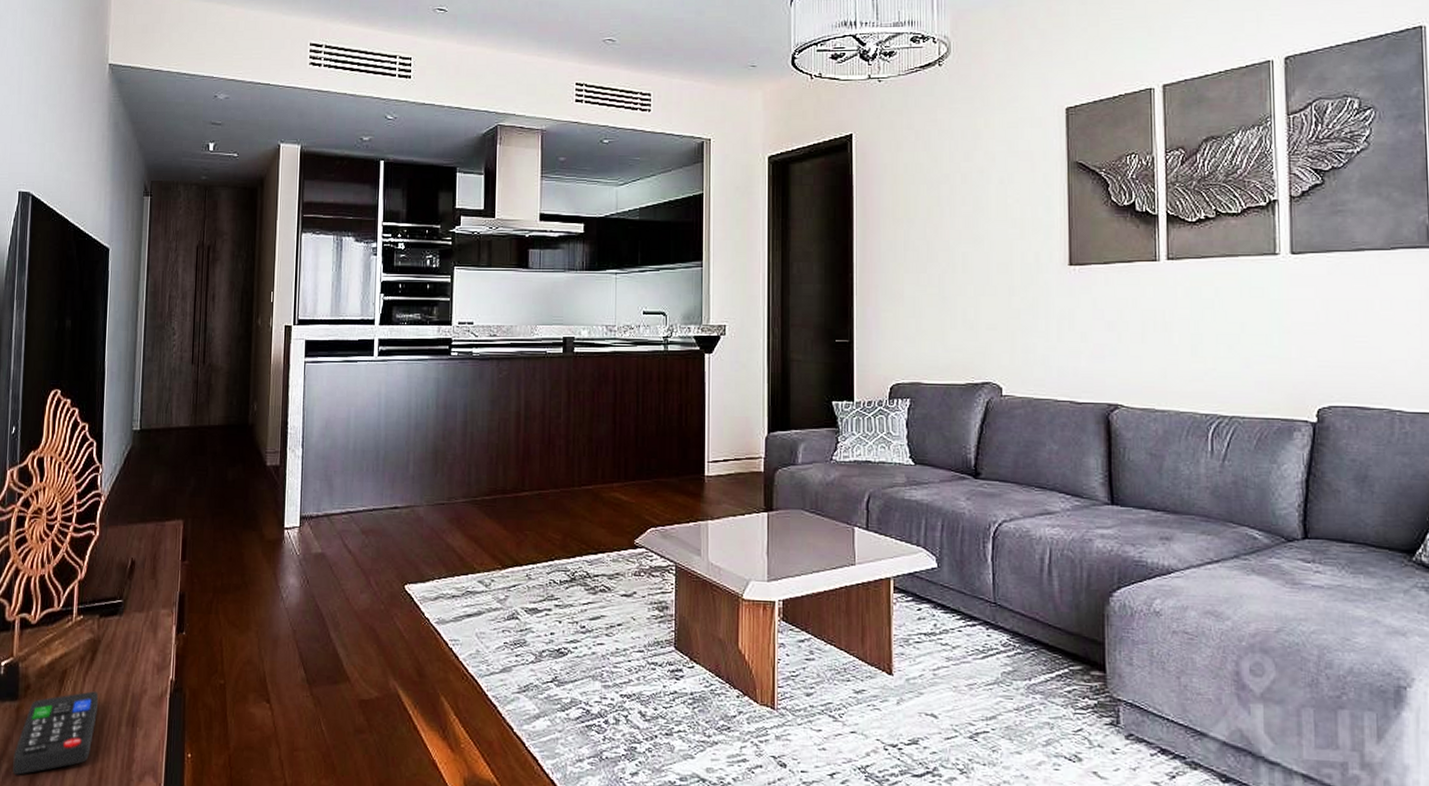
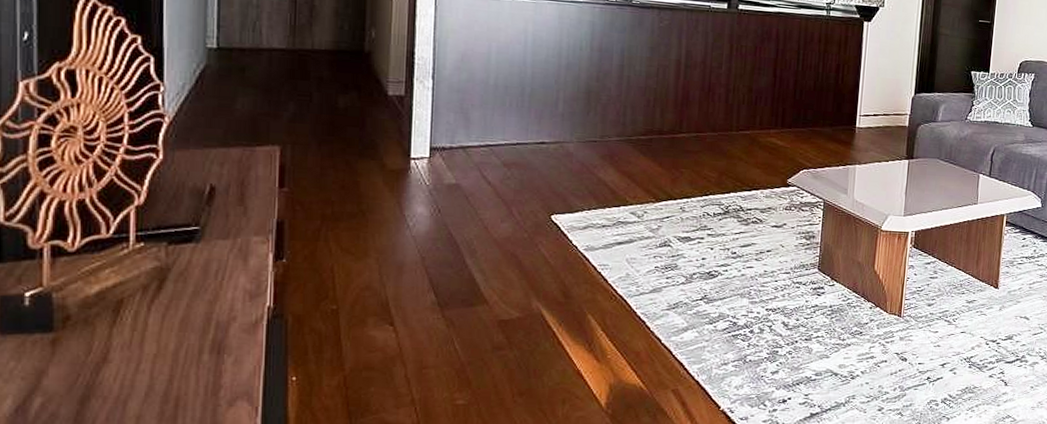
remote control: present [13,691,99,775] -> none [50,320,171,408]

